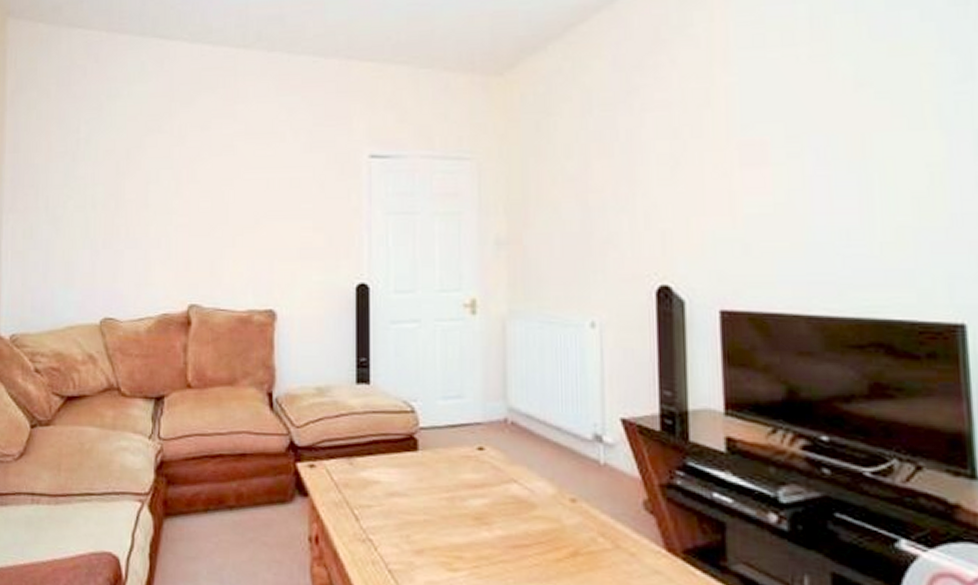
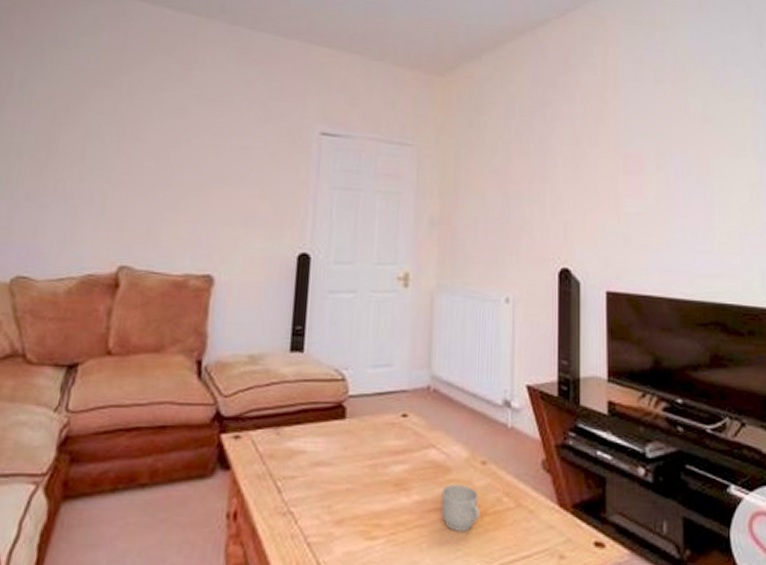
mug: none [527,520,572,570] -> present [441,484,480,531]

